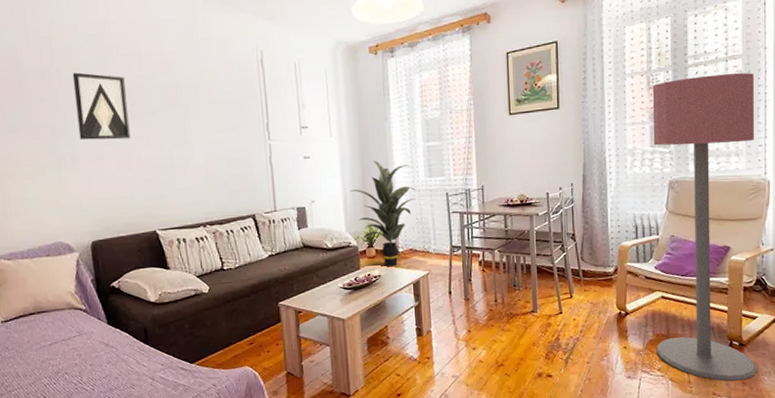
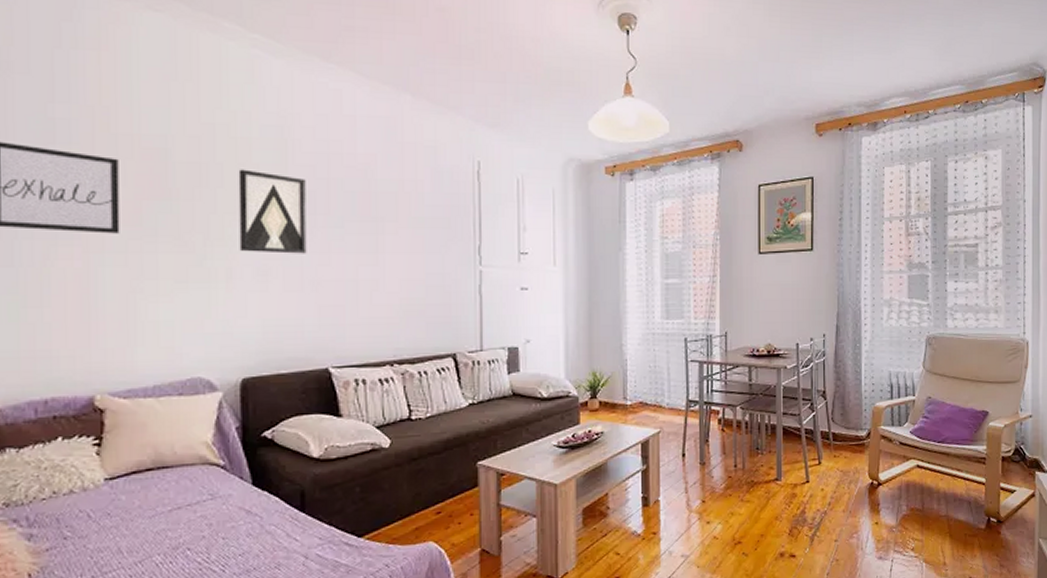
indoor plant: present [350,161,416,267] -> none [574,297,650,423]
floor lamp: present [652,73,758,381] -> none [910,225,1016,563]

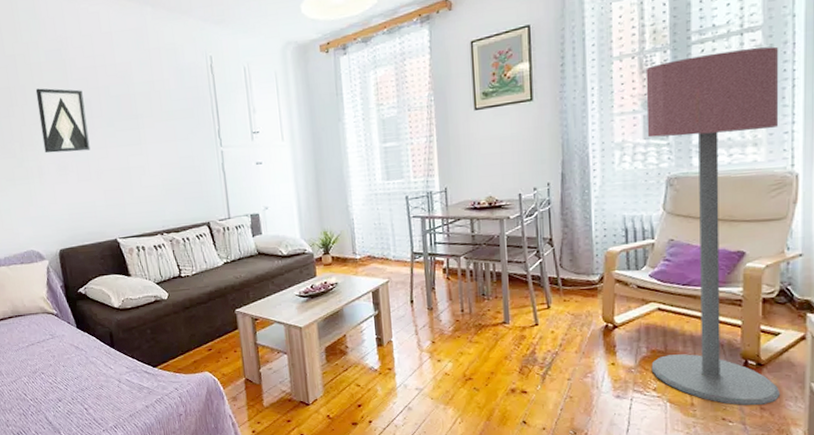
floor lamp: none [910,225,1016,563] -> present [646,46,781,406]

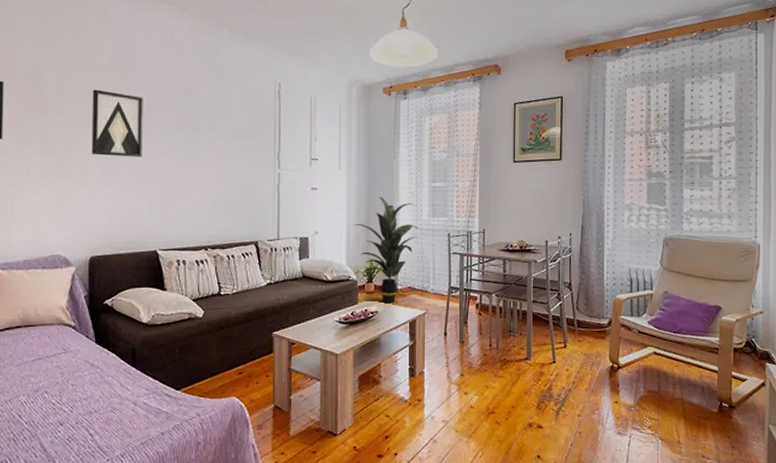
indoor plant: none [304,164,373,275] -> present [354,197,419,304]
floor lamp: present [646,46,781,406] -> none [647,139,747,445]

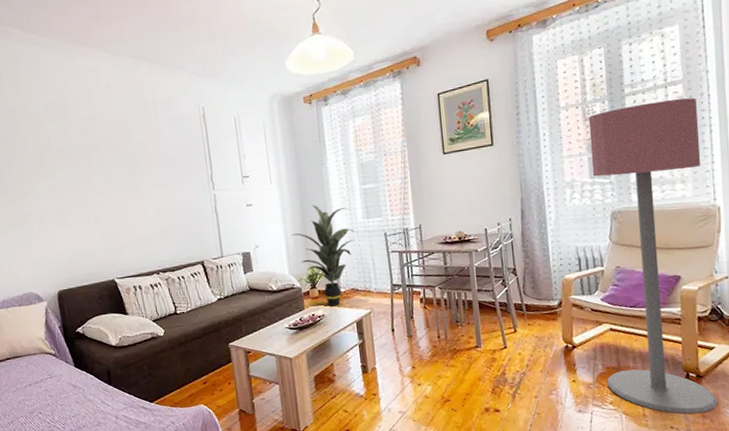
wall art: present [91,89,143,157] -> none [35,137,89,199]
floor lamp: none [647,139,747,445] -> present [588,97,719,414]

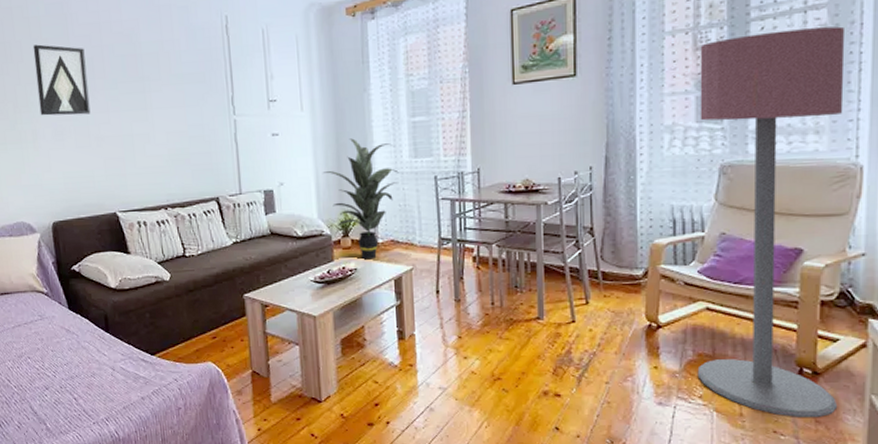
wall art: none [35,137,89,199] -> present [33,44,91,116]

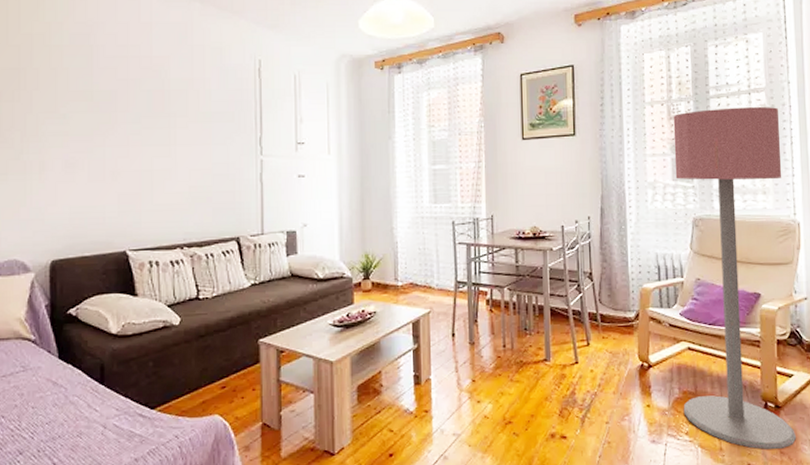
wall art: present [33,44,91,116] -> none [51,73,108,148]
indoor plant: present [323,138,399,260] -> none [347,183,419,303]

